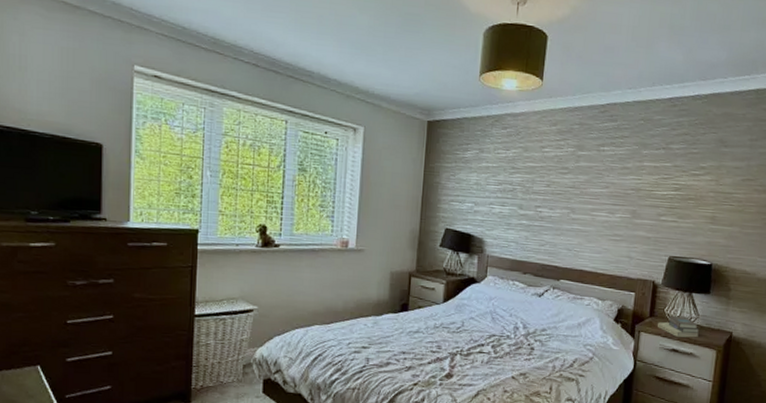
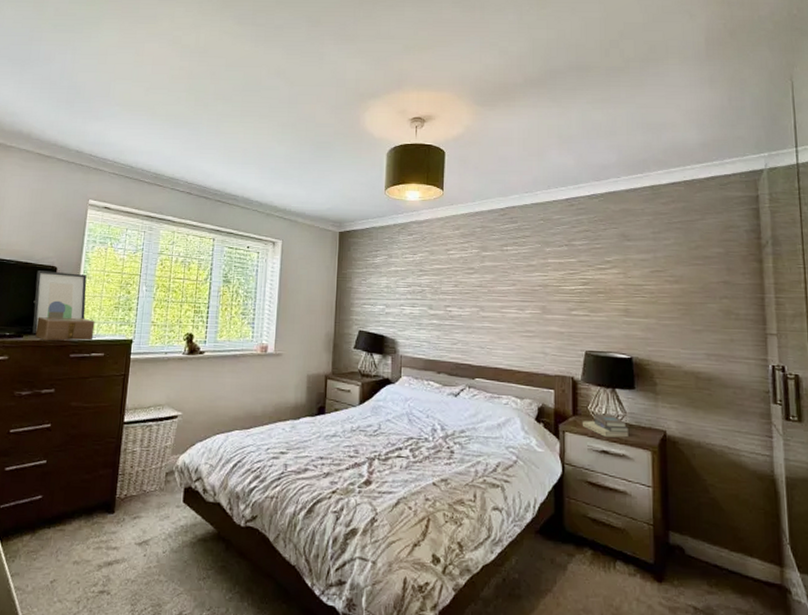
picture frame: none [78,147,141,220] -> present [32,270,87,334]
jewelry box: none [85,201,154,229] -> present [35,317,95,342]

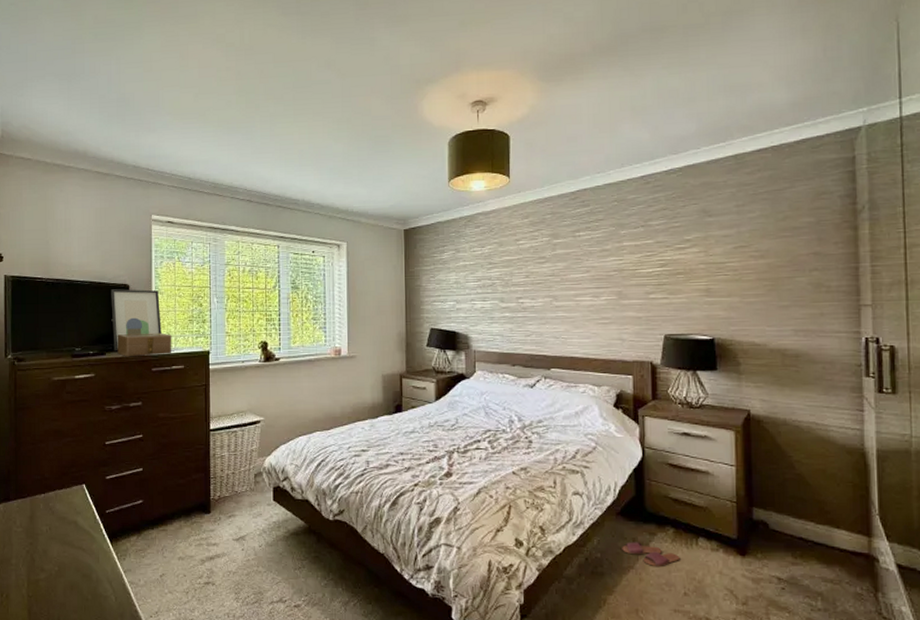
slippers: none [540,562,598,591] -> present [622,542,680,566]
books: present [582,413,629,438] -> none [662,396,711,419]

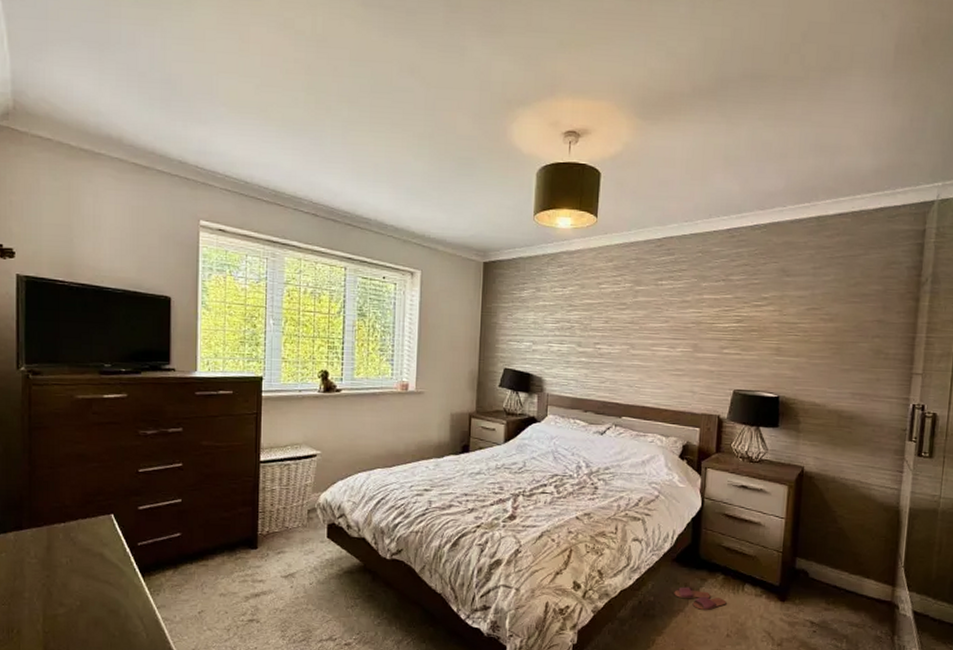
picture frame: present [111,289,161,351] -> none [148,301,208,371]
jewelry box: present [117,332,172,357] -> none [155,352,220,379]

